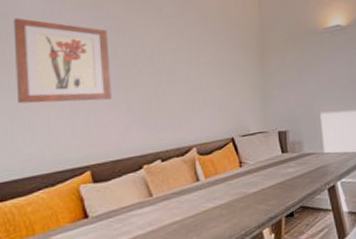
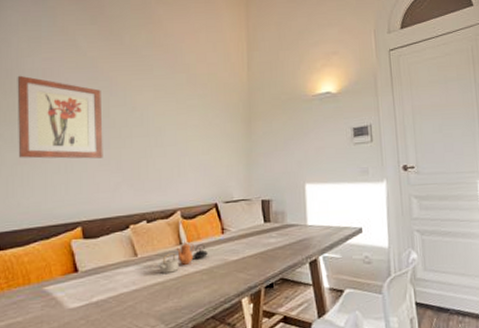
teapot: none [176,177,226,212] -> present [159,241,208,273]

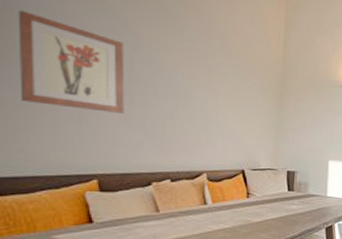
teapot: present [159,241,208,273] -> none [182,202,232,229]

